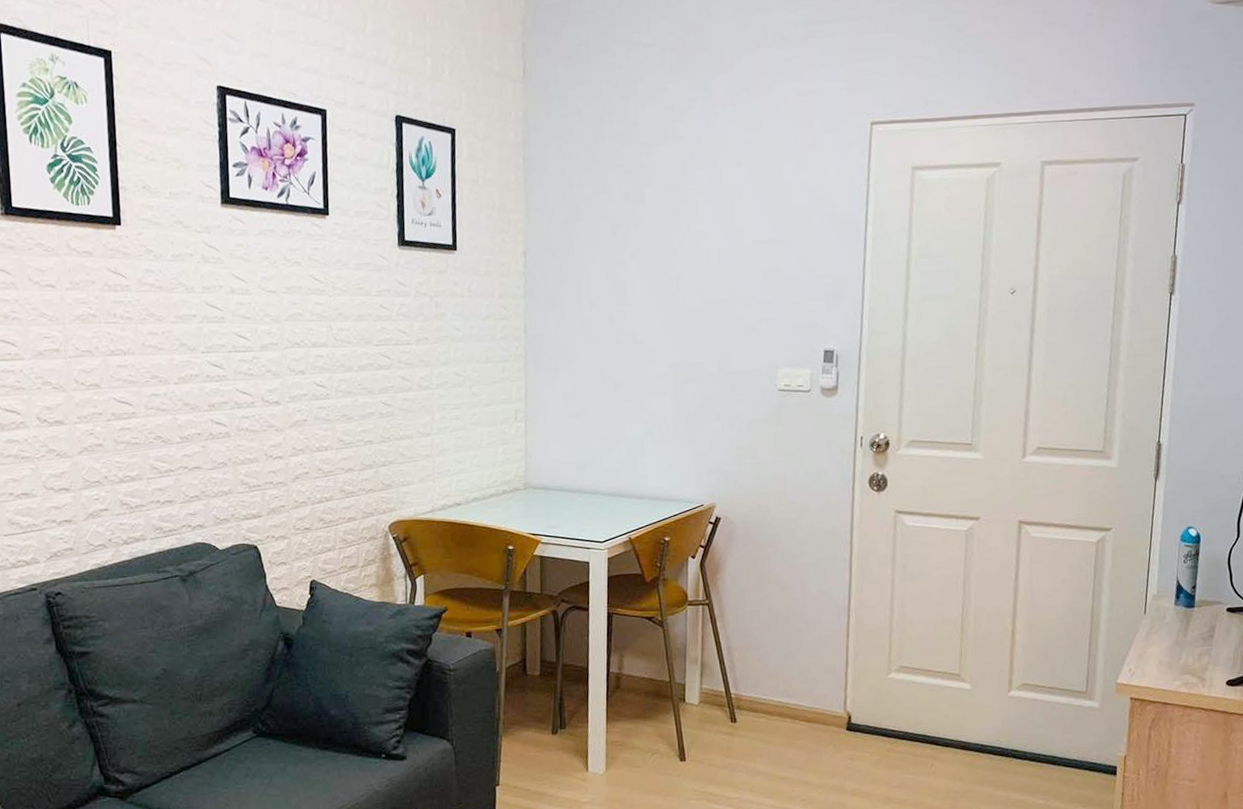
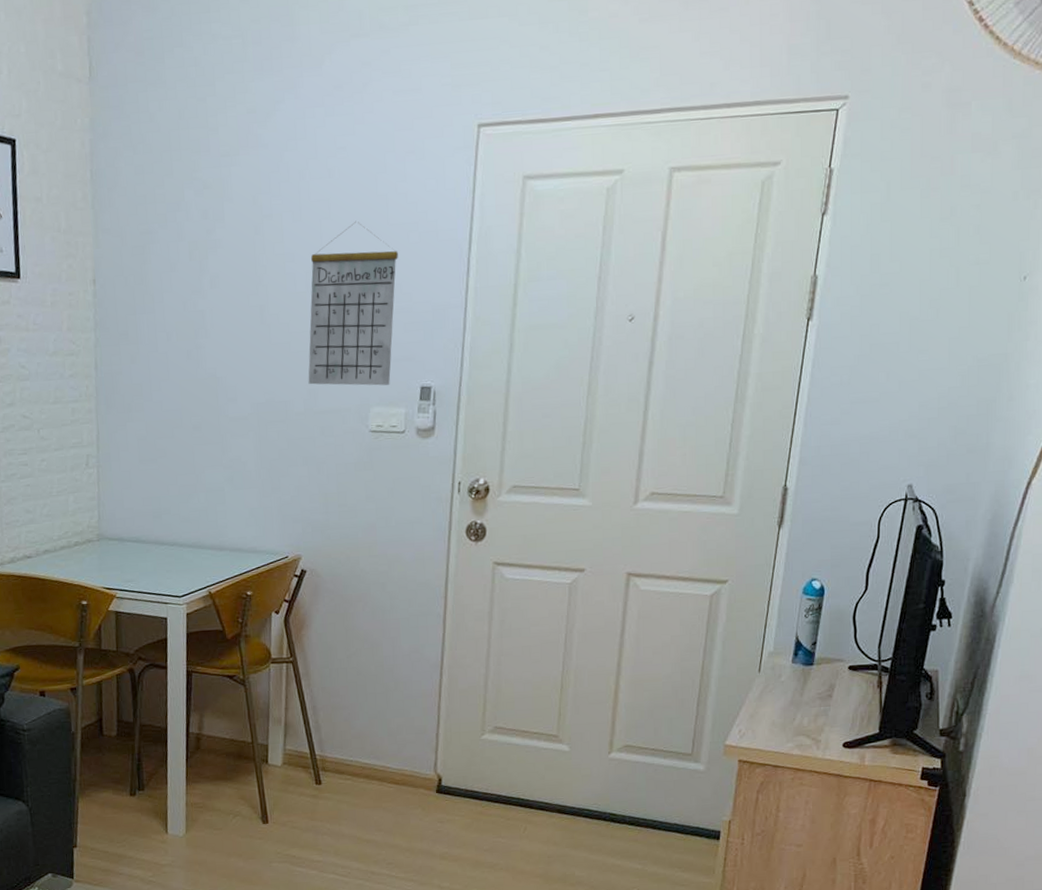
calendar: none [721,203,802,349] -> present [308,221,398,386]

